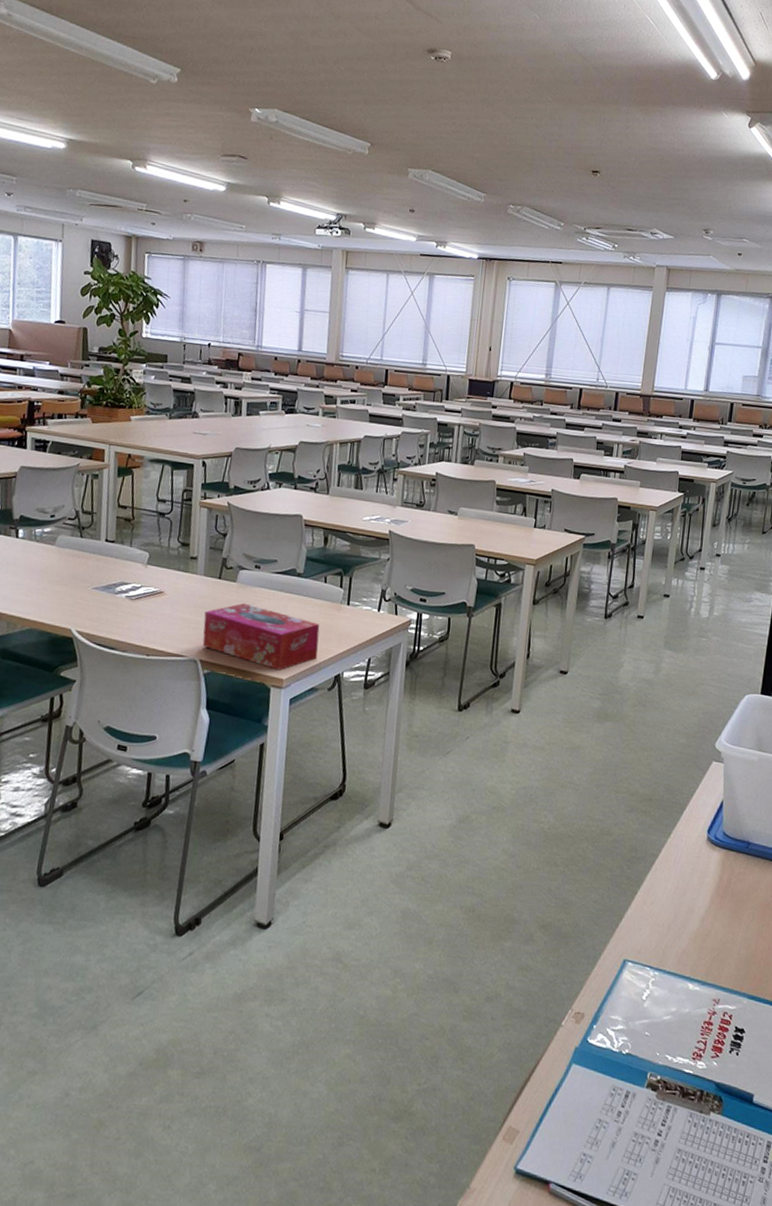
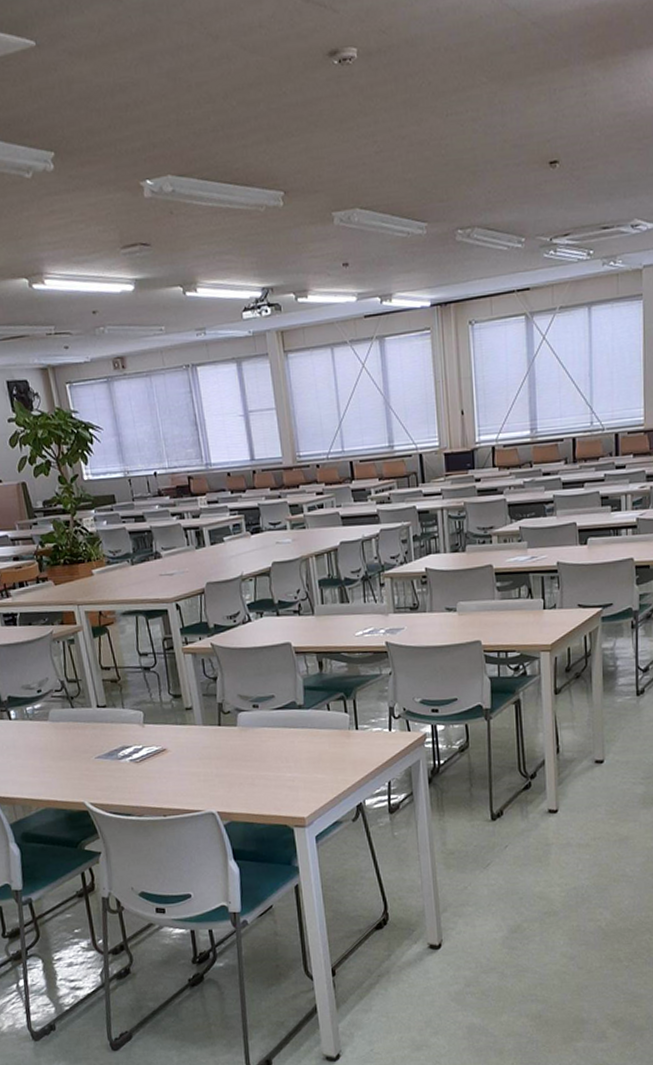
tissue box: present [202,603,320,671] -> none [212,746,336,809]

